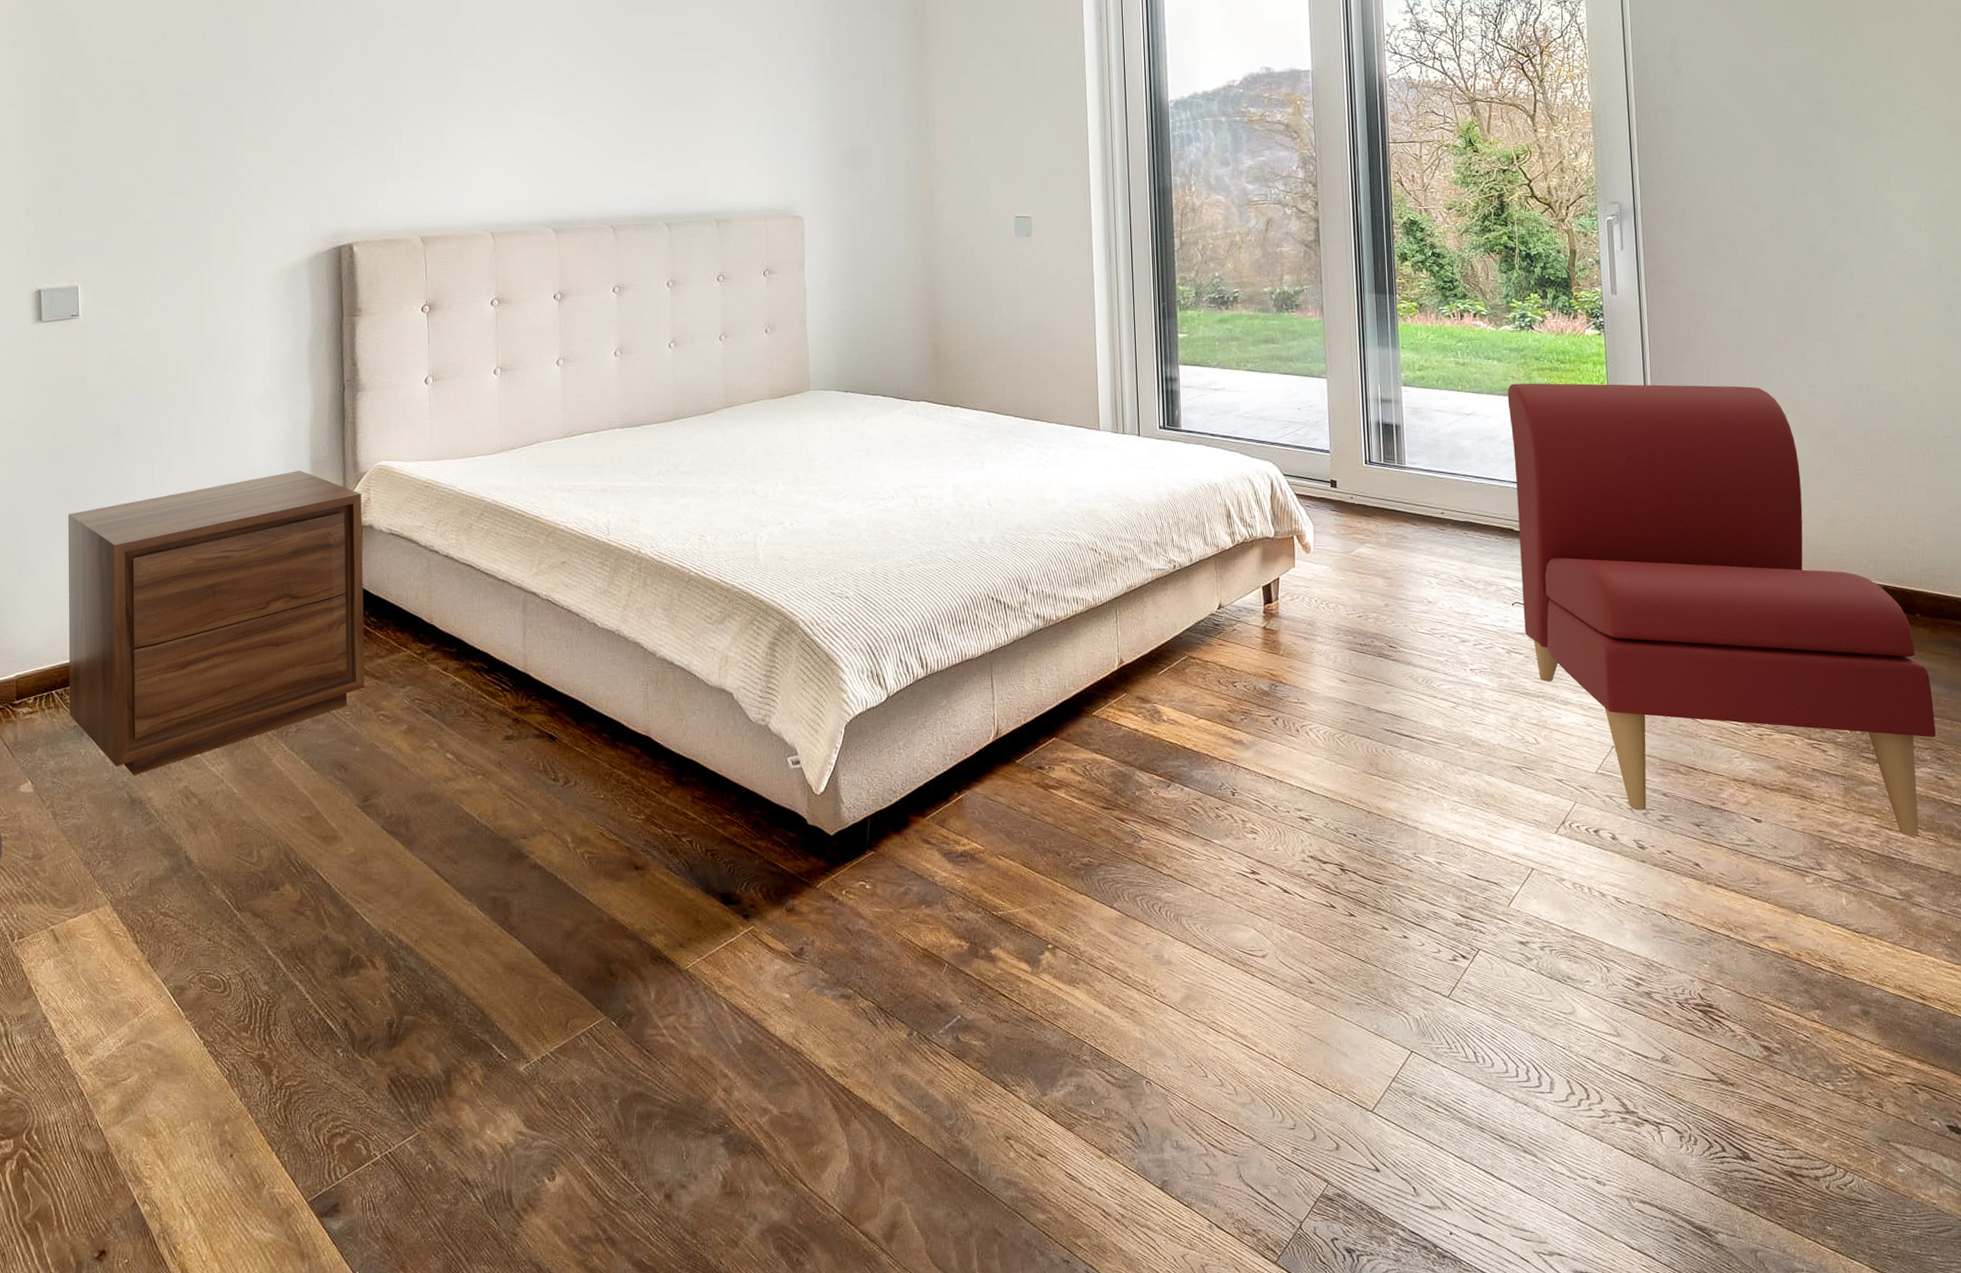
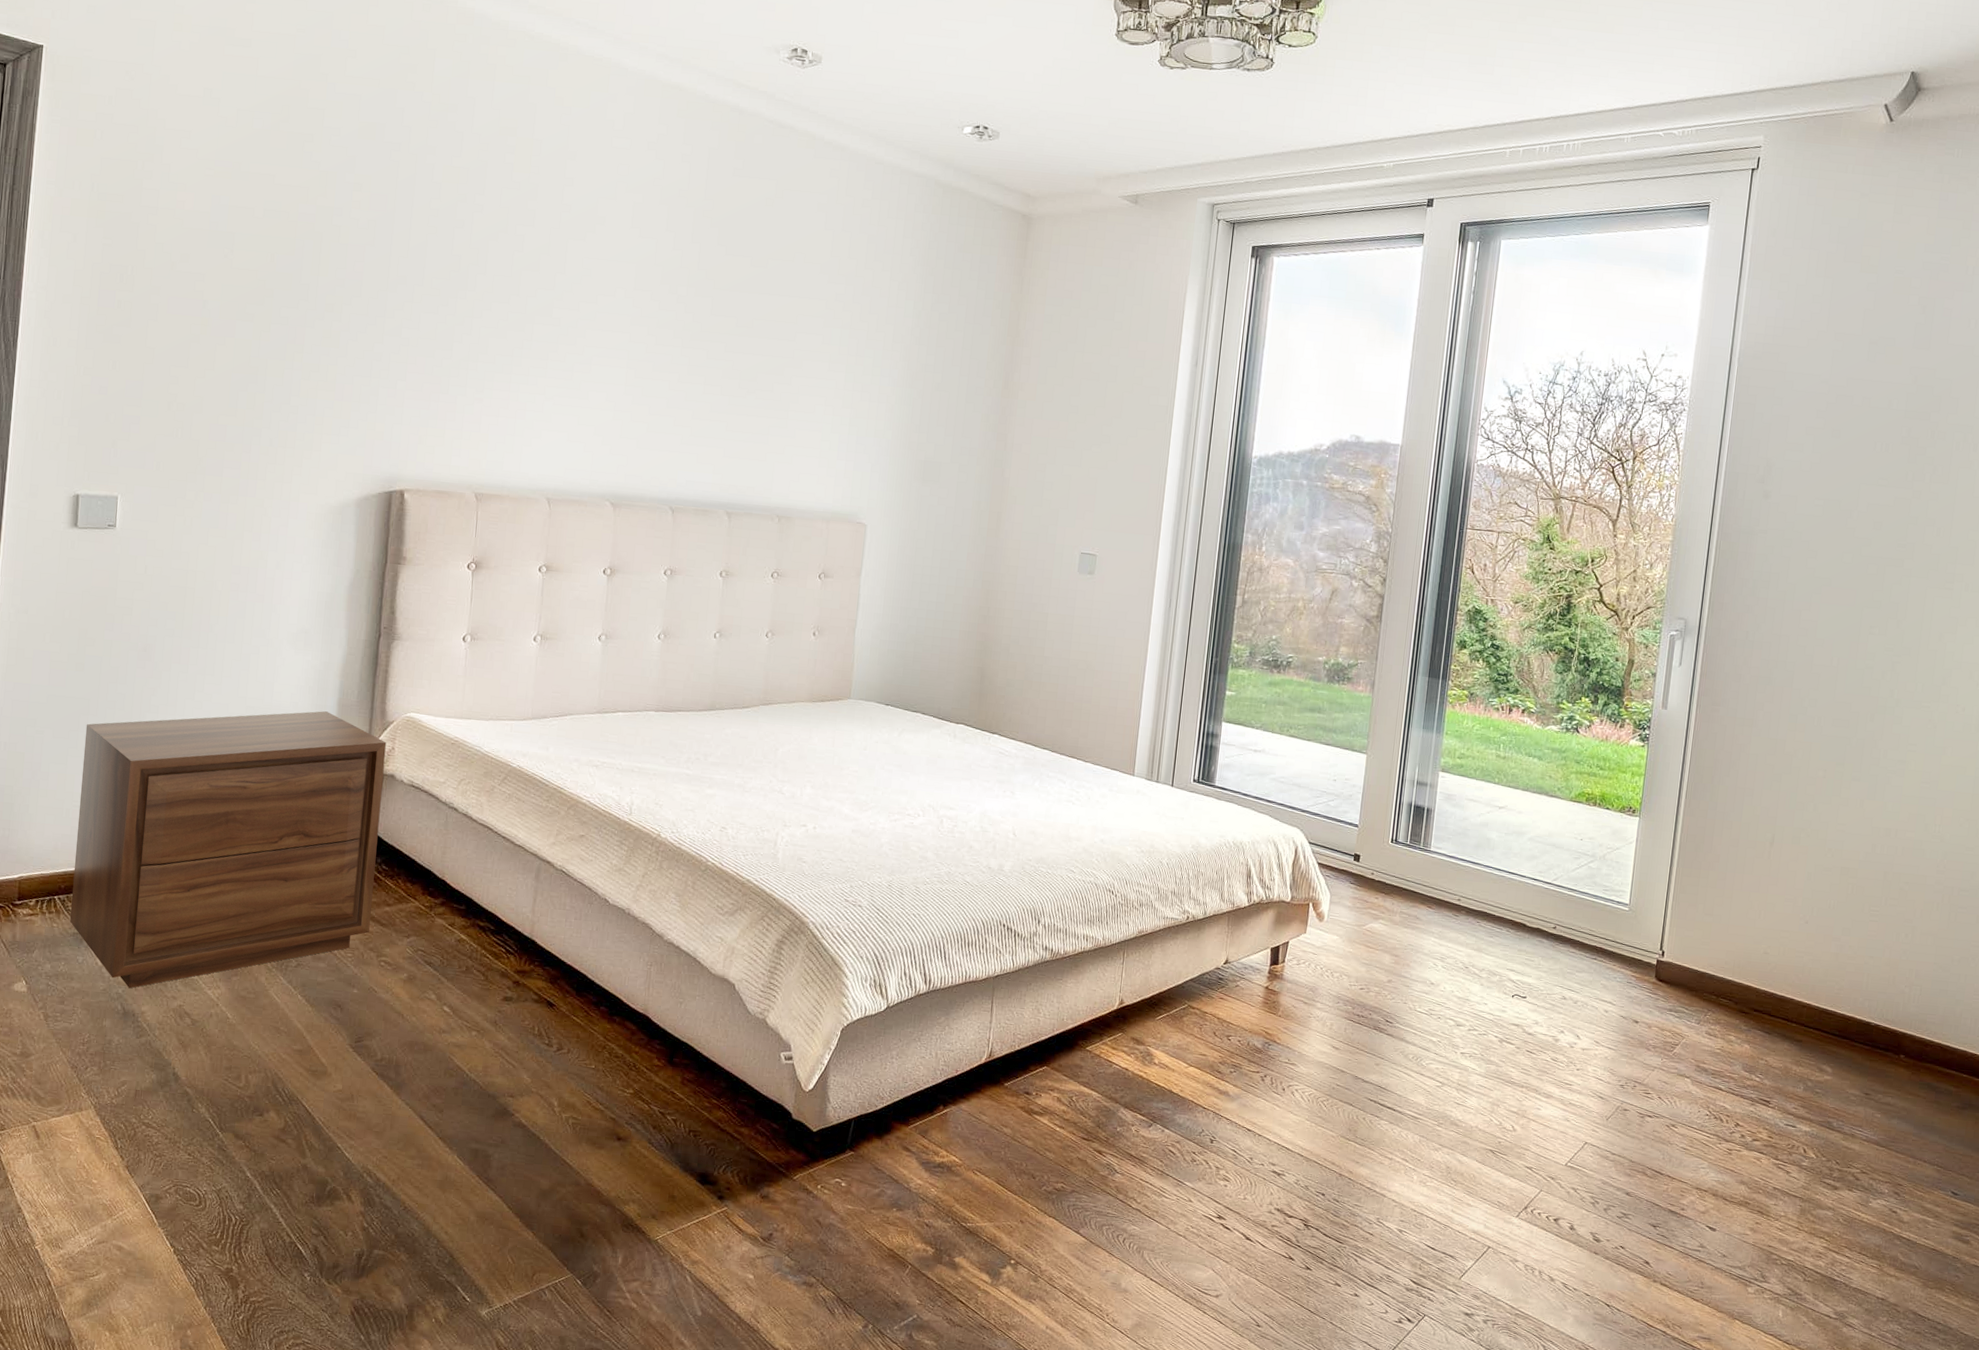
armchair: present [1507,383,1936,837] -> none [1520,783,1902,1263]

